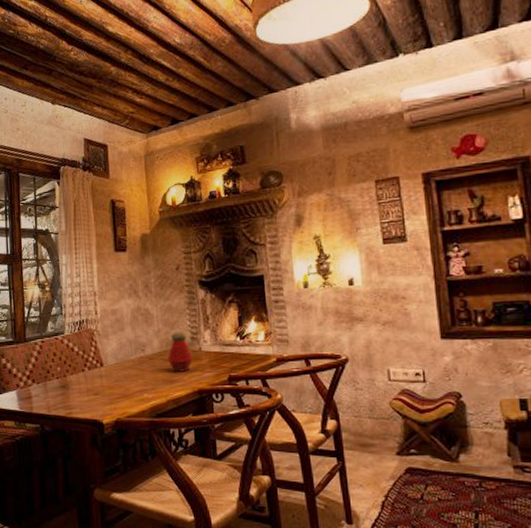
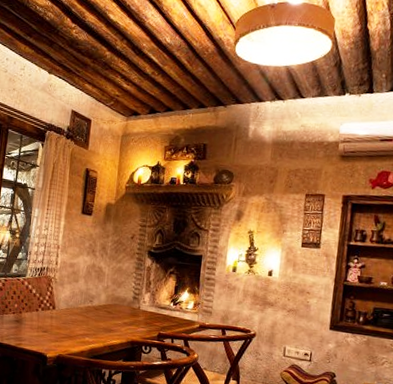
bottle: present [168,331,193,372] -> none [111,290,132,325]

